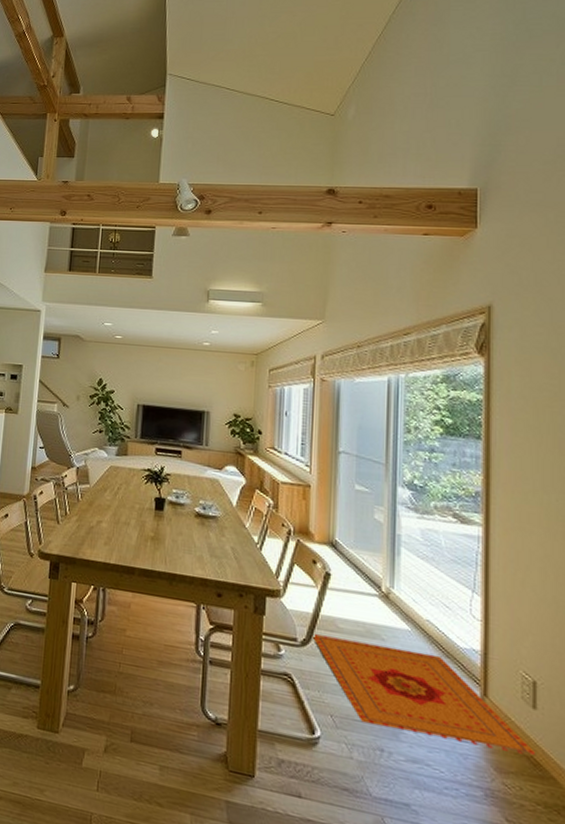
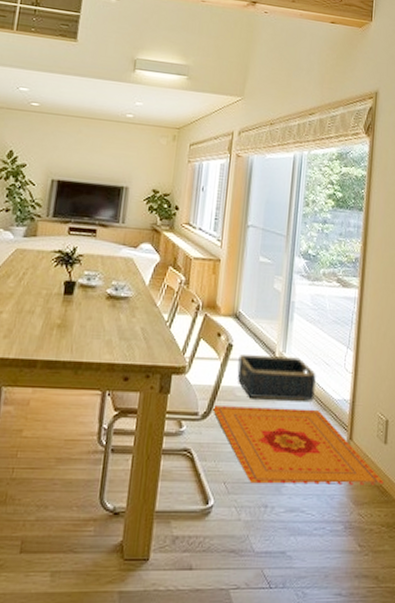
basket: none [338,585,434,645] -> present [237,355,316,401]

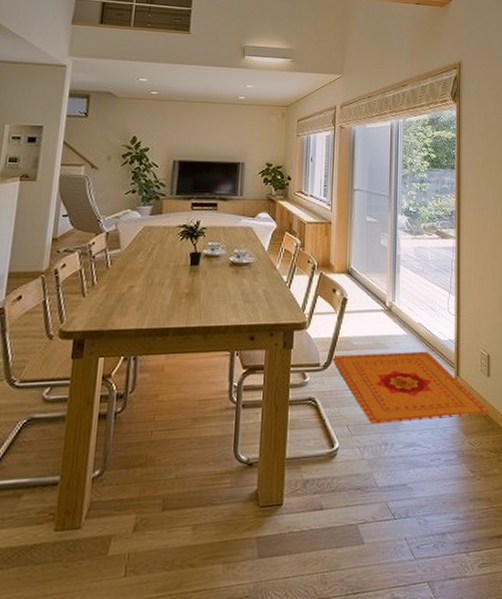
basket: present [237,355,316,401] -> none [353,304,423,346]

